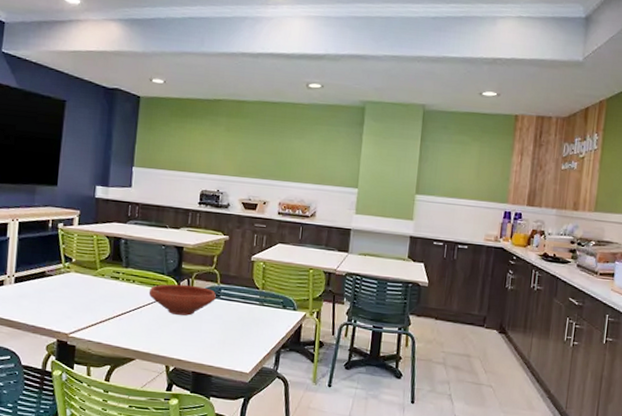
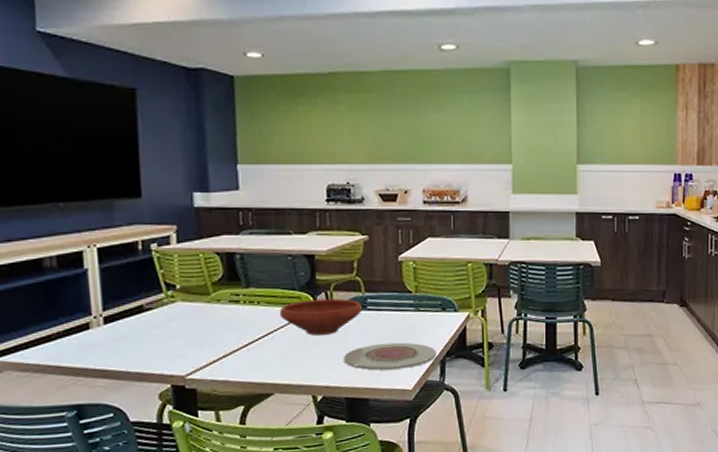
plate: none [195,329,274,354] -> present [344,342,436,371]

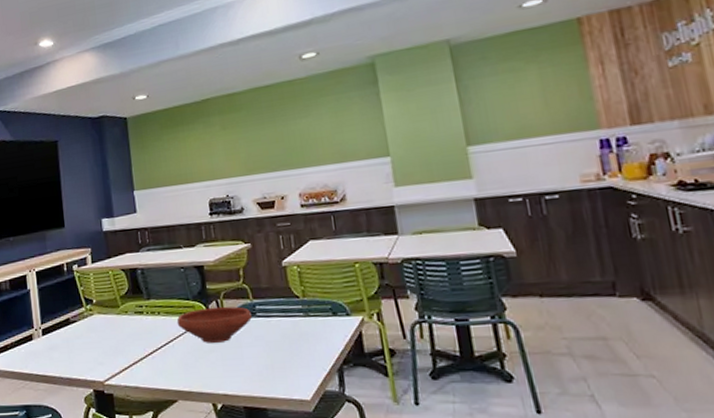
plate: present [344,342,436,371] -> none [239,349,333,379]

